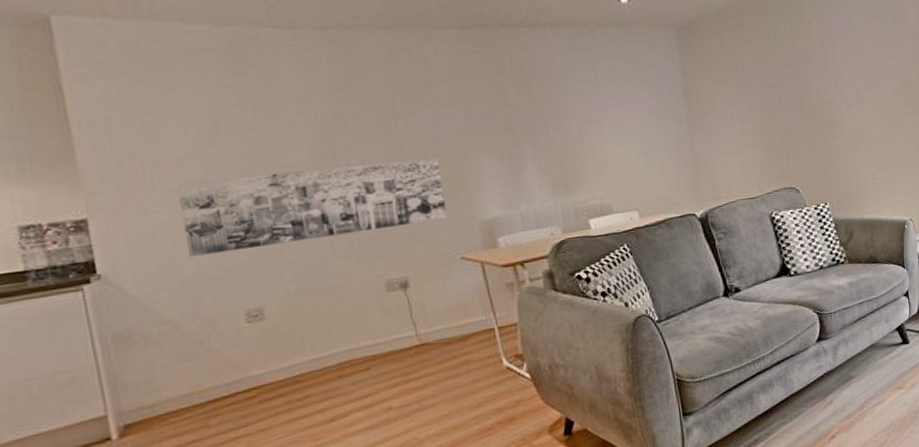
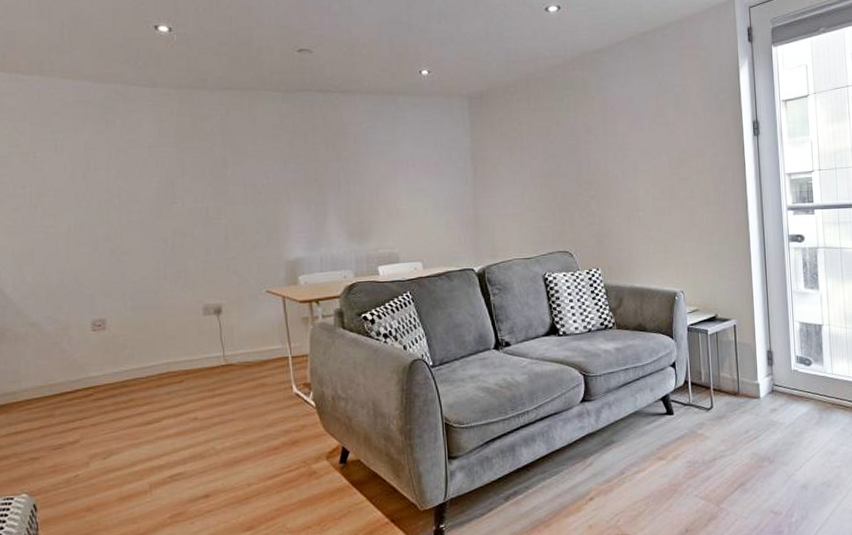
wall art: present [176,158,448,257] -> none [53,202,259,271]

